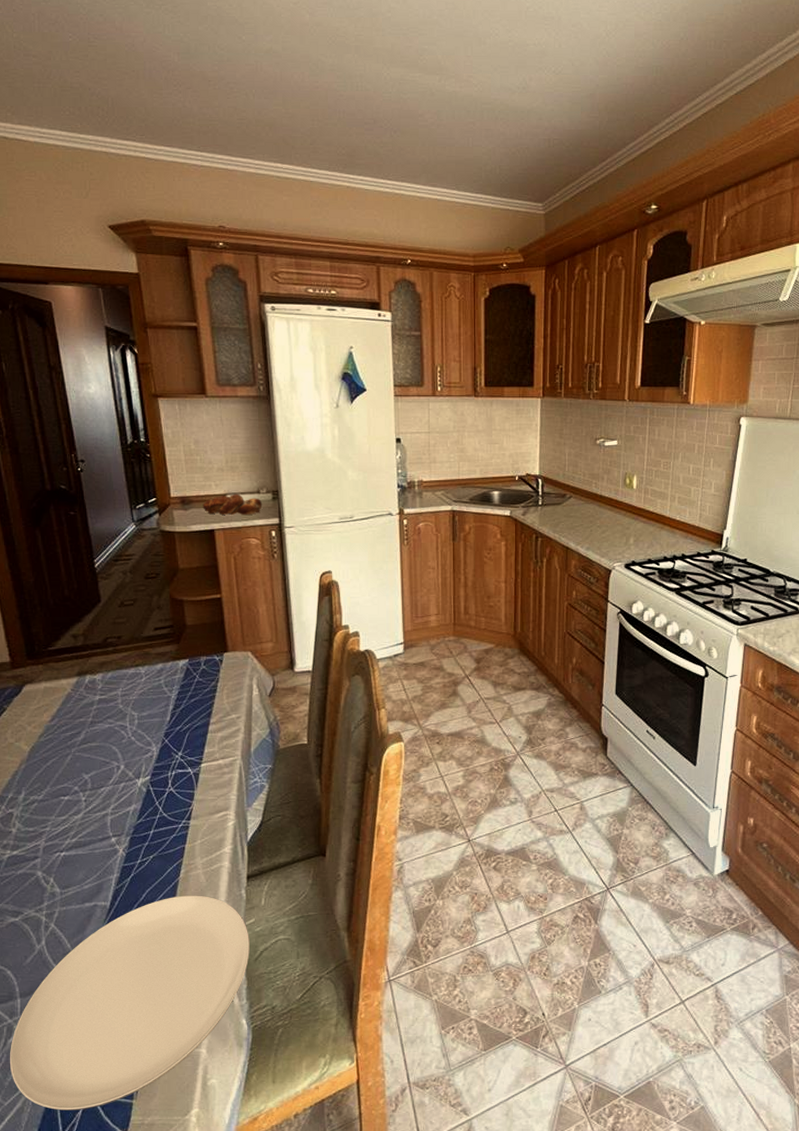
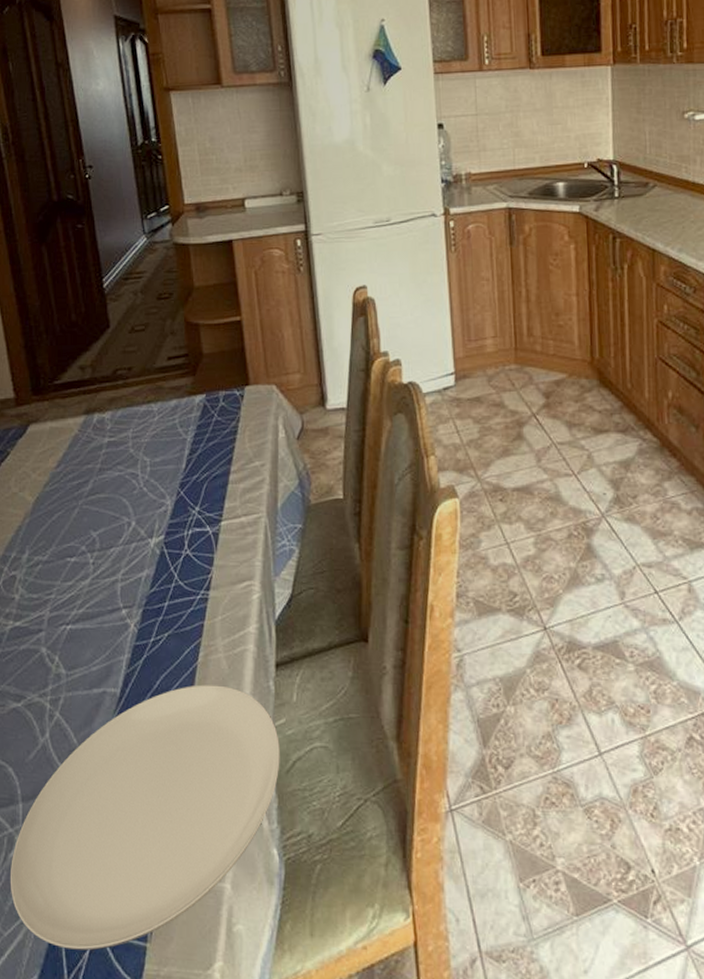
bread loaf: present [202,493,263,515] -> none [219,197,286,222]

